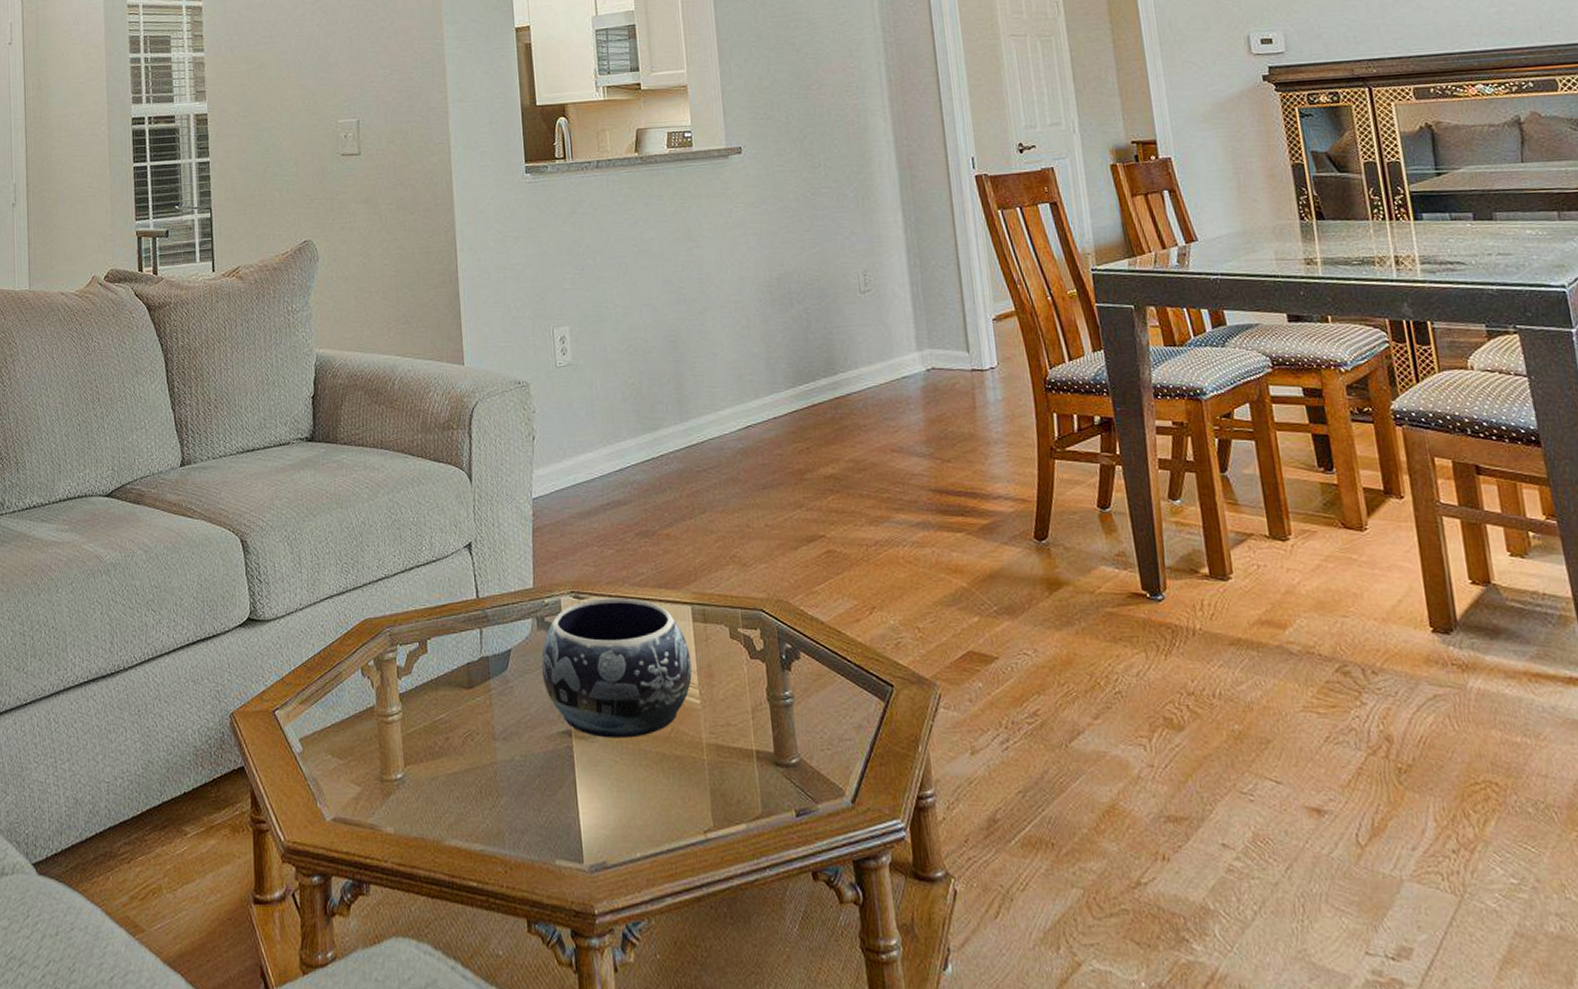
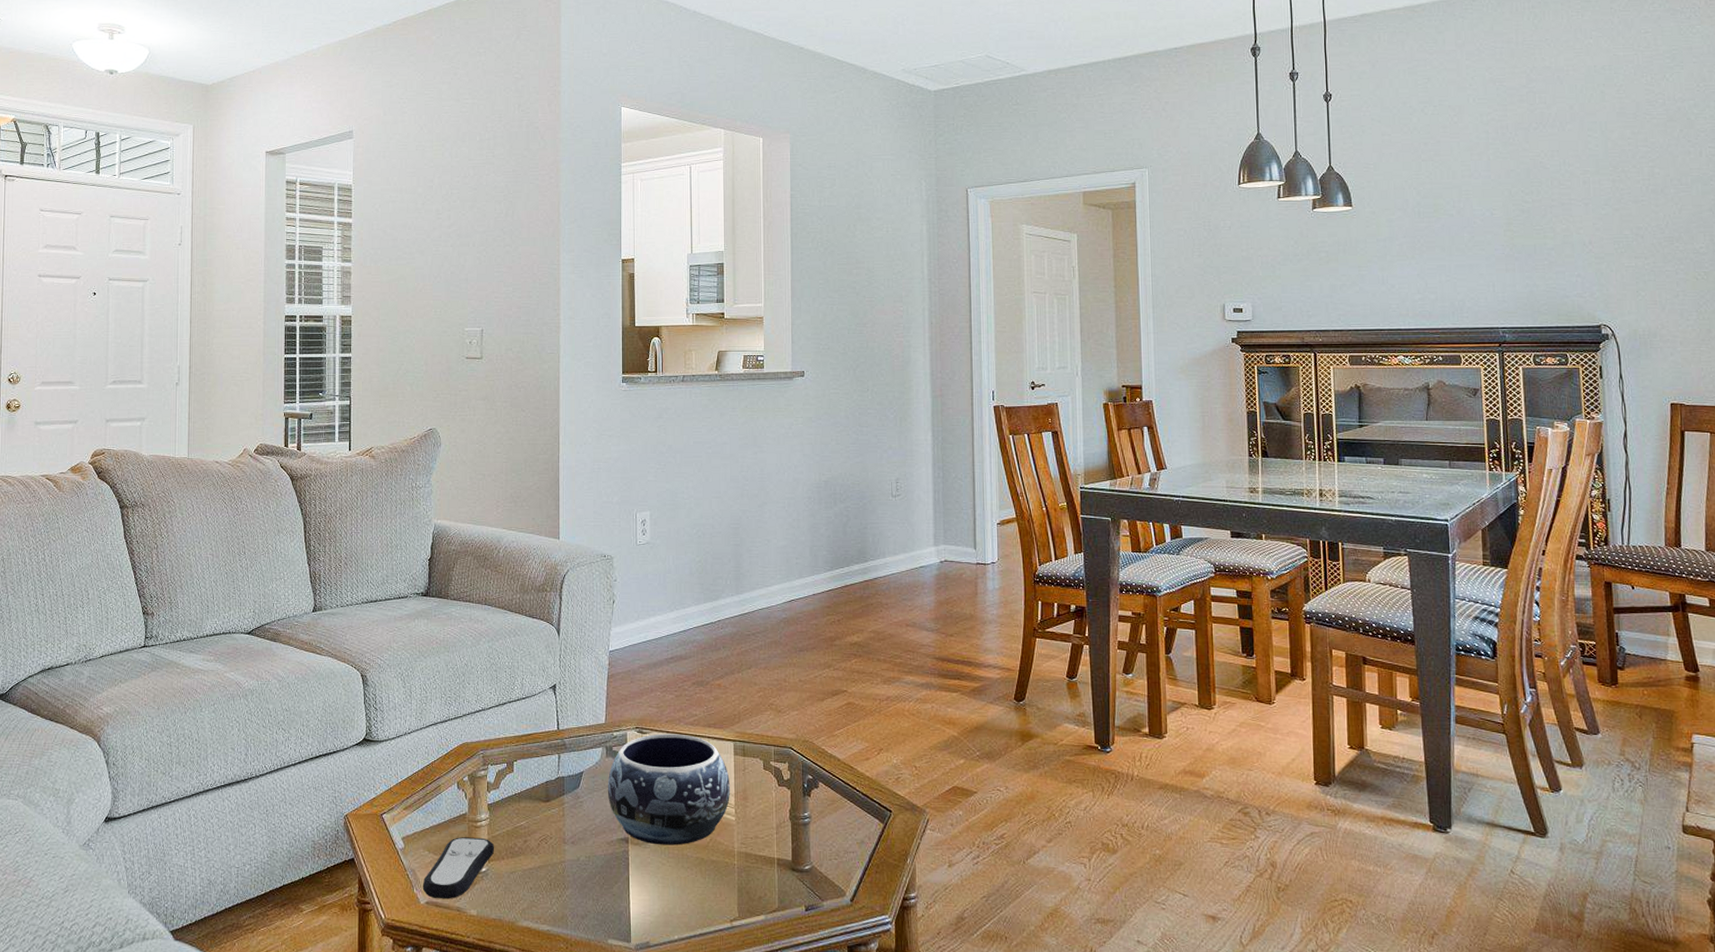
remote control: none [327,736,411,815] -> present [422,837,495,899]

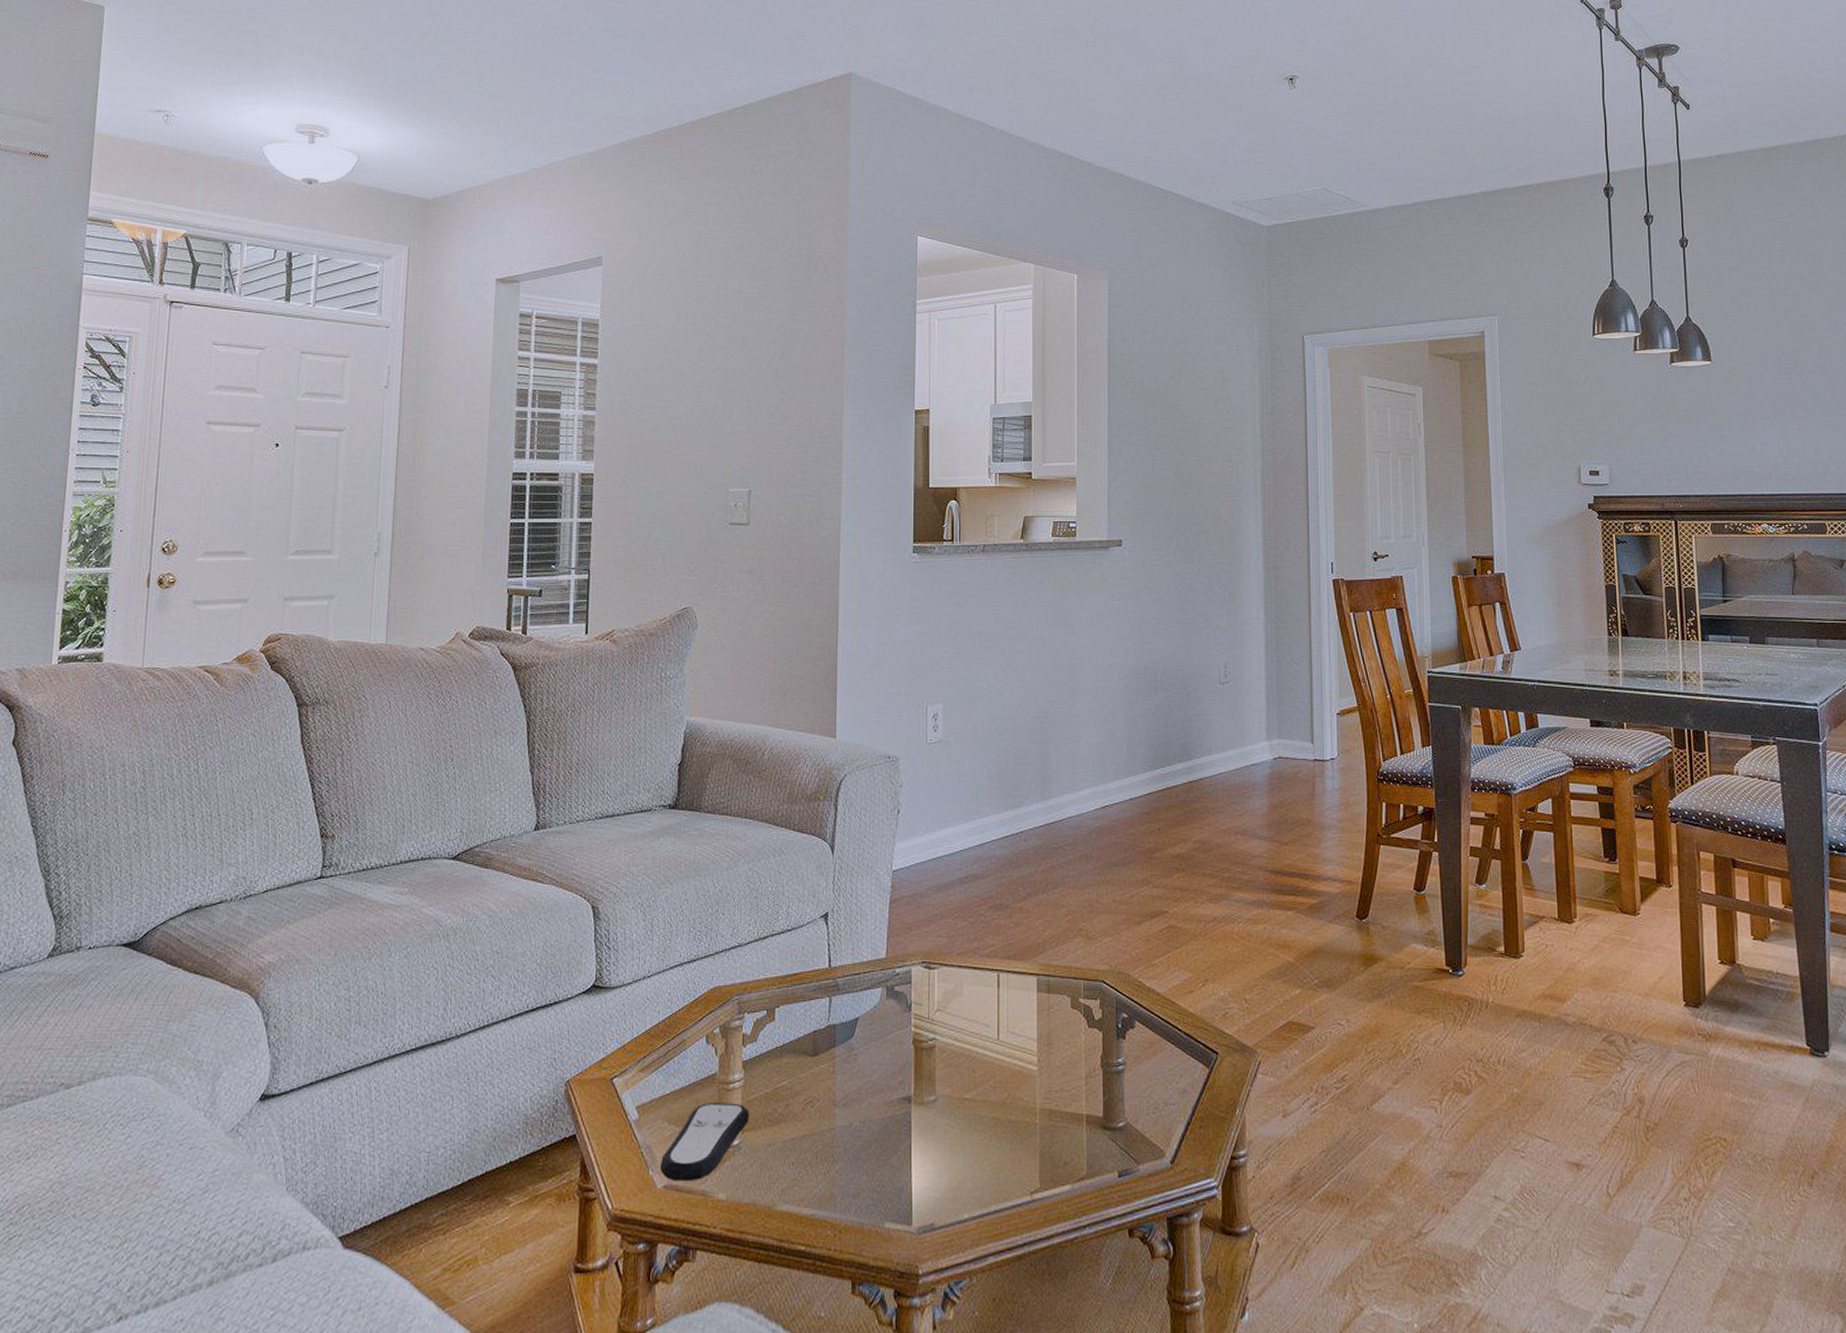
decorative bowl: present [607,733,730,845] -> none [887,968,1032,1104]

